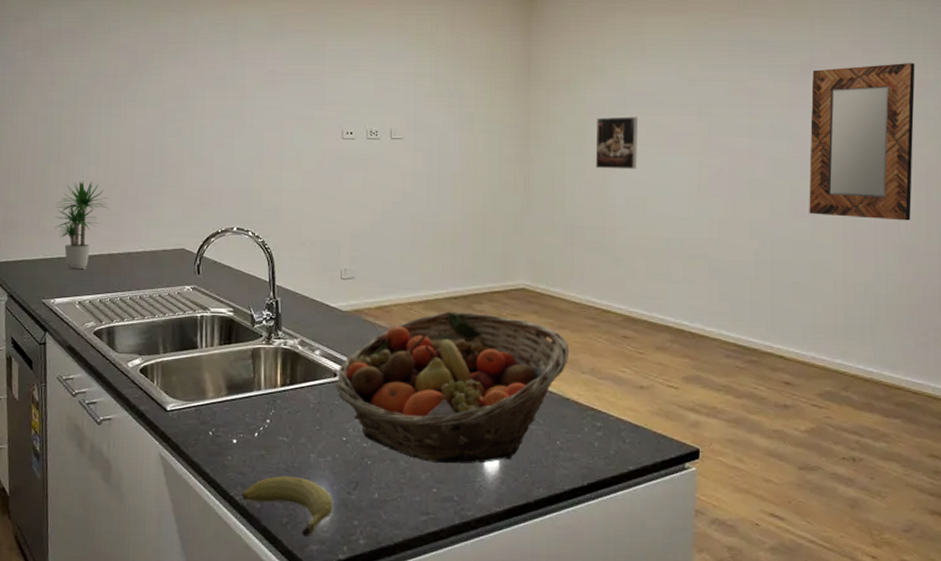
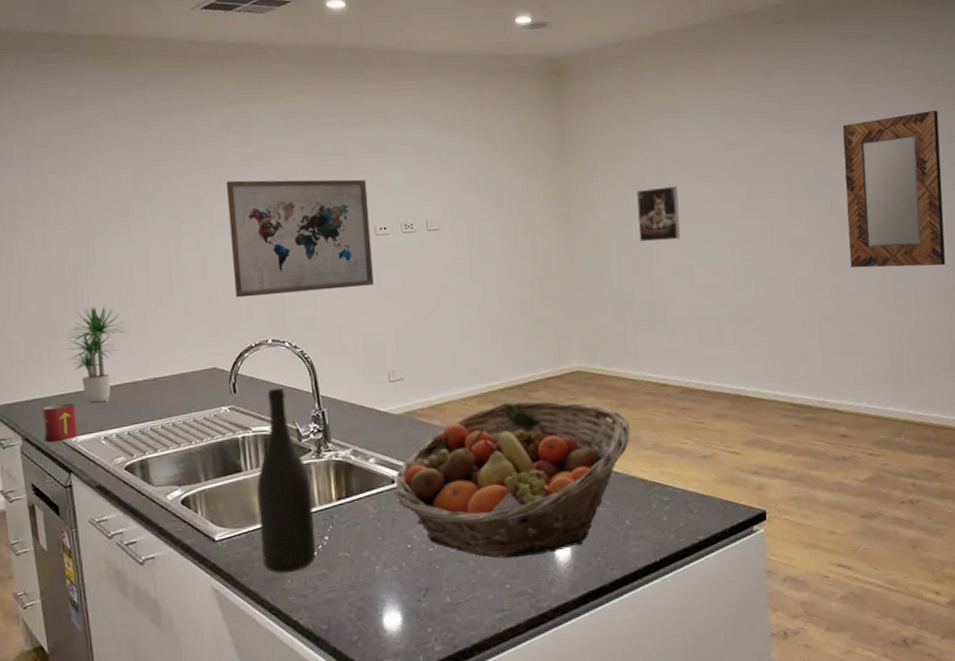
mug: none [26,266,57,301] -> present [42,402,78,442]
wine bottle: none [207,274,259,450] -> present [256,388,317,574]
wall art: none [208,77,338,187] -> present [227,179,374,298]
fruit: present [241,476,334,537] -> none [306,591,405,652]

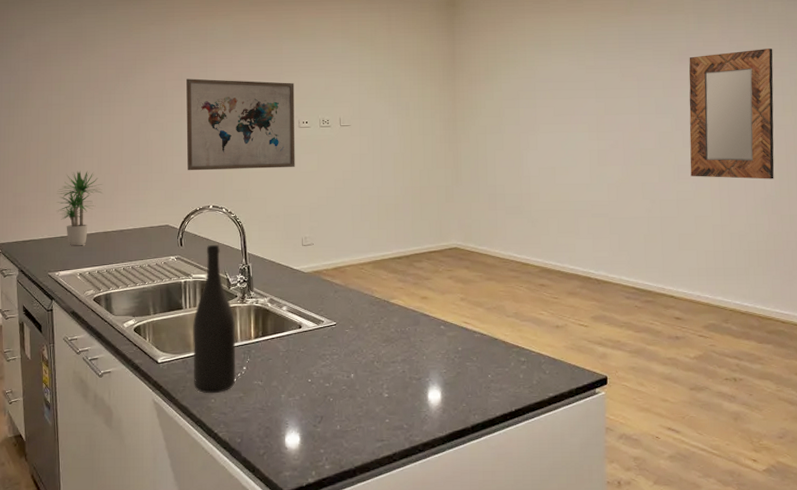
mug: present [42,402,78,442] -> none [34,244,60,274]
fruit basket: present [394,401,631,559] -> none [301,269,496,398]
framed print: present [637,186,681,242] -> none [512,101,547,145]

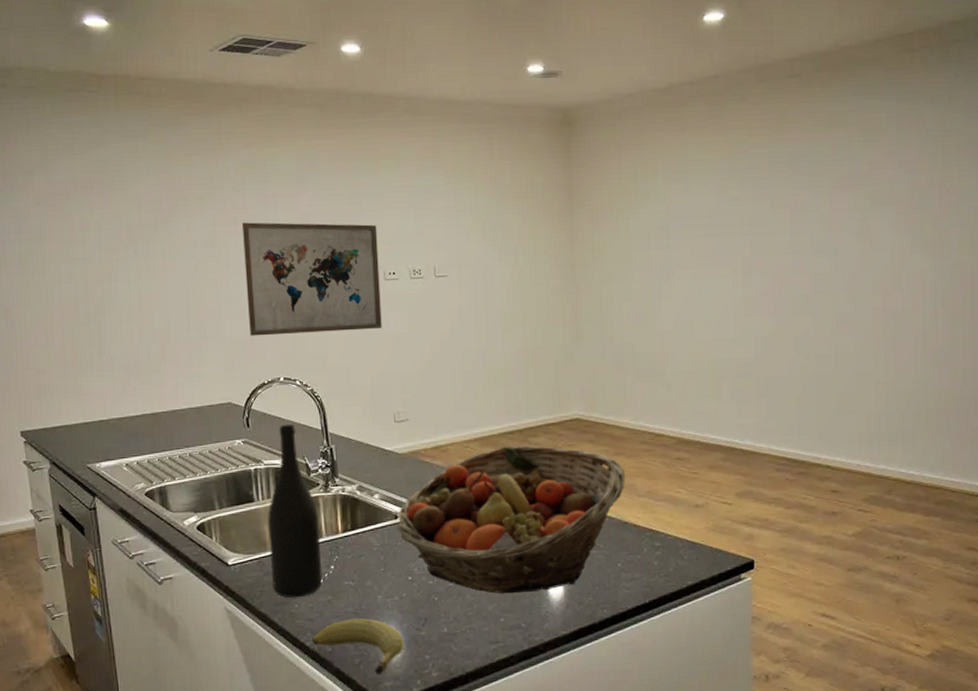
potted plant: present [57,170,103,246] -> none [90,339,147,432]
fruit: none [224,414,303,465] -> present [312,618,404,674]
fruit basket: none [301,269,496,398] -> present [397,445,626,594]
home mirror: present [689,48,775,180] -> none [850,171,950,328]

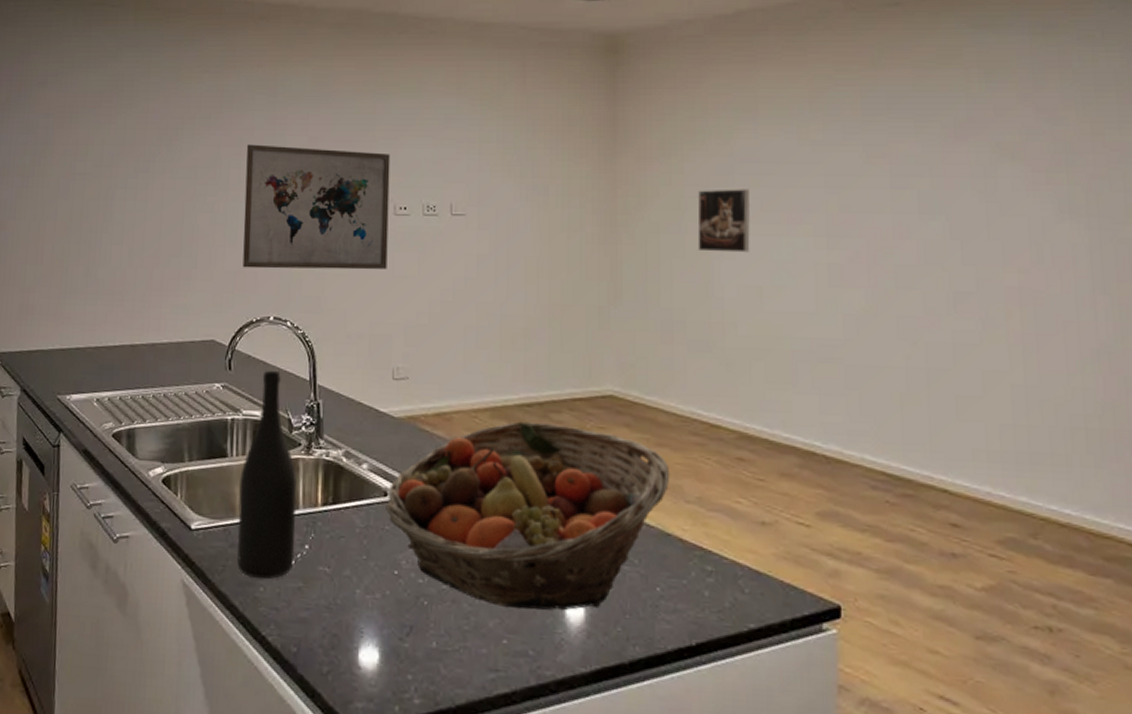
fruit: present [312,618,404,674] -> none [275,614,383,691]
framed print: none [641,240,684,295] -> present [697,189,750,253]

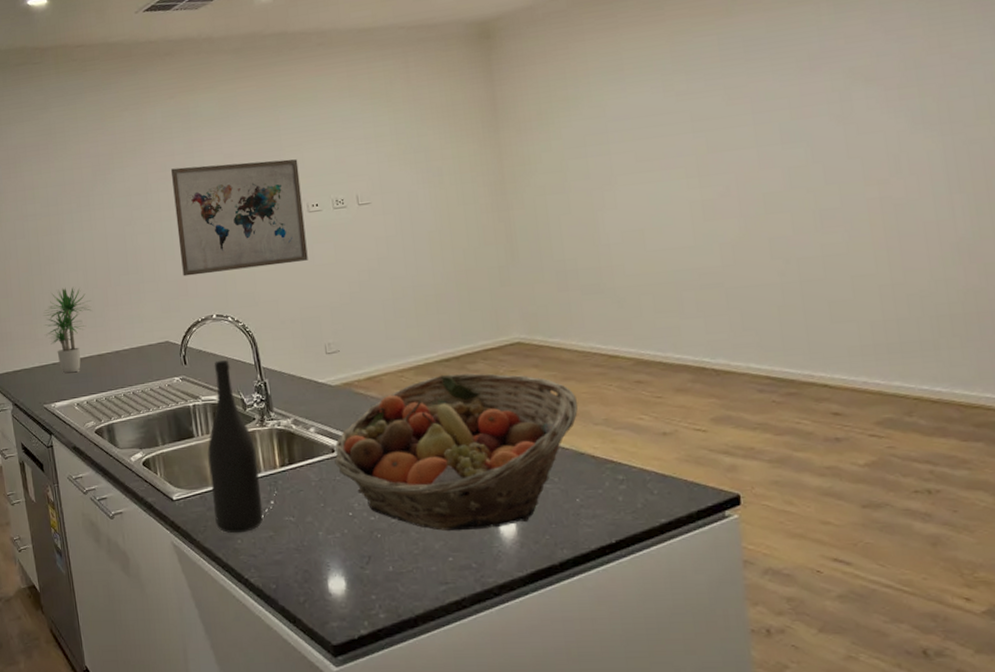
potted plant: none [73,261,133,362] -> present [43,286,92,374]
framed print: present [697,189,750,253] -> none [577,144,629,206]

